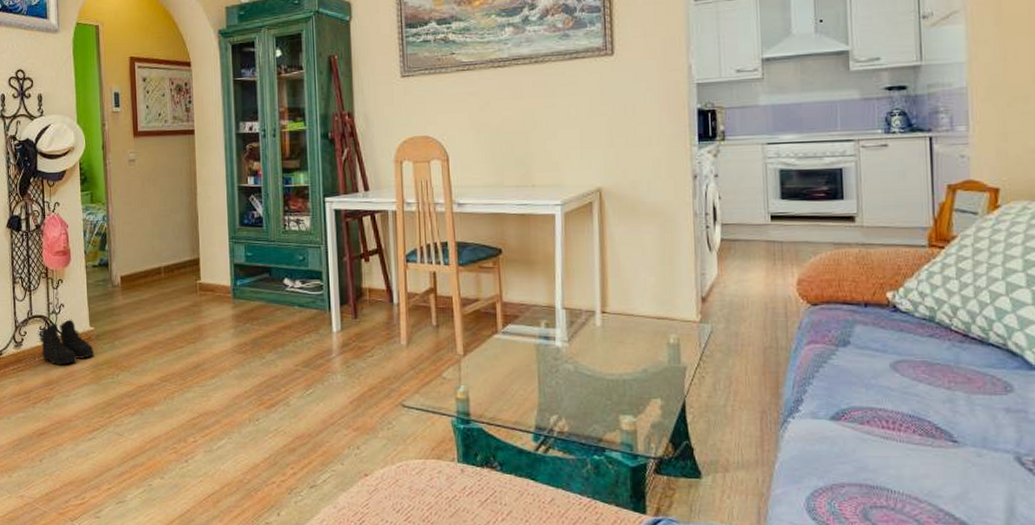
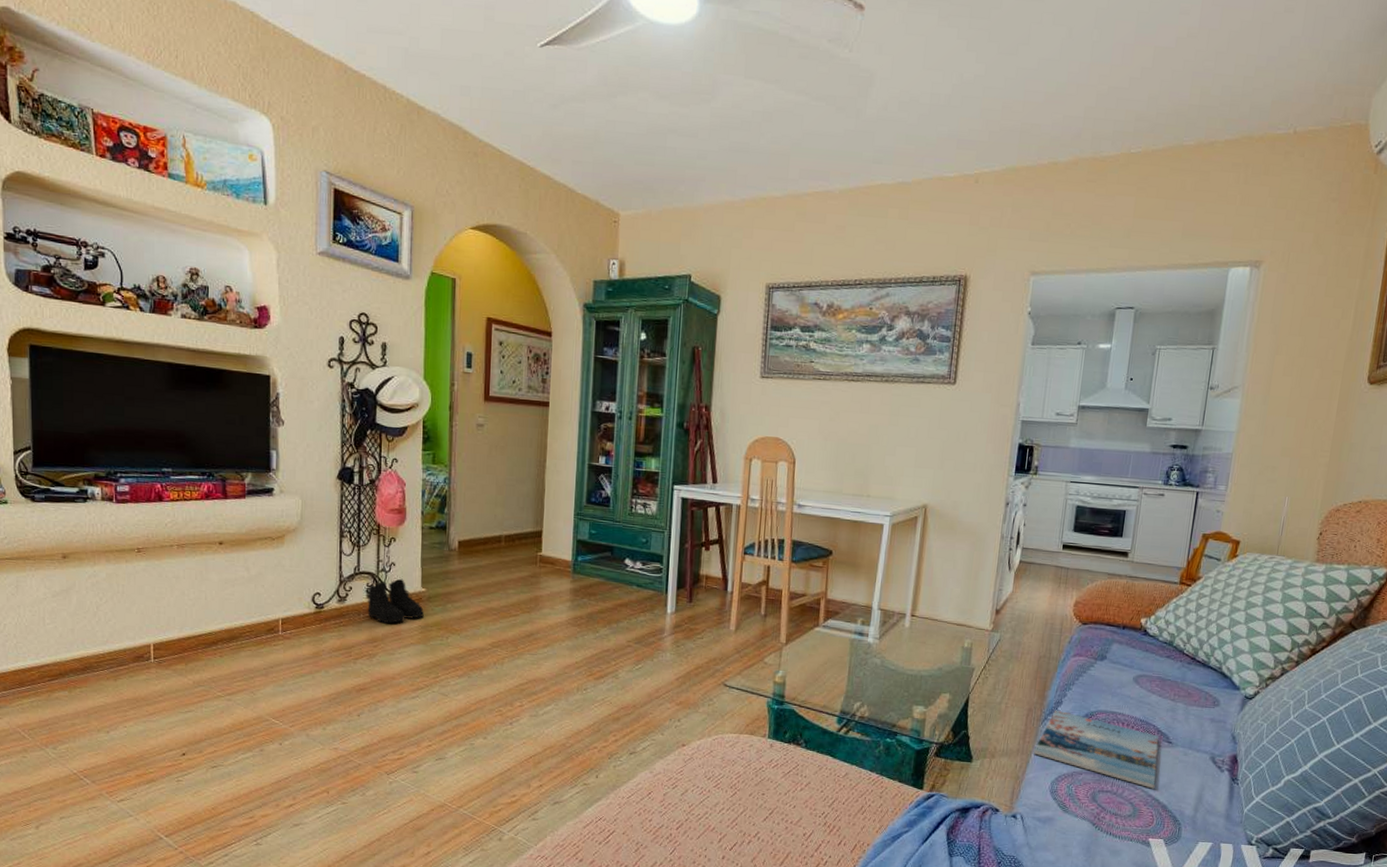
magazine: none [776,409,946,501] -> present [1033,709,1159,789]

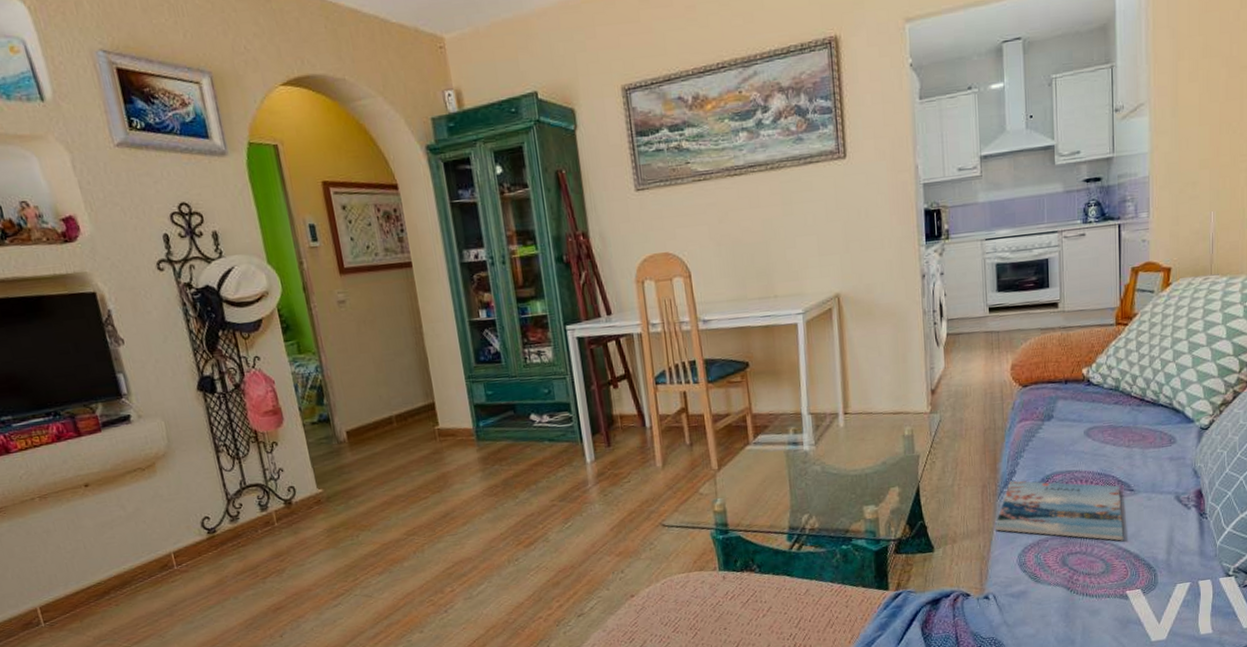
boots: present [367,578,424,624] -> none [260,483,327,534]

